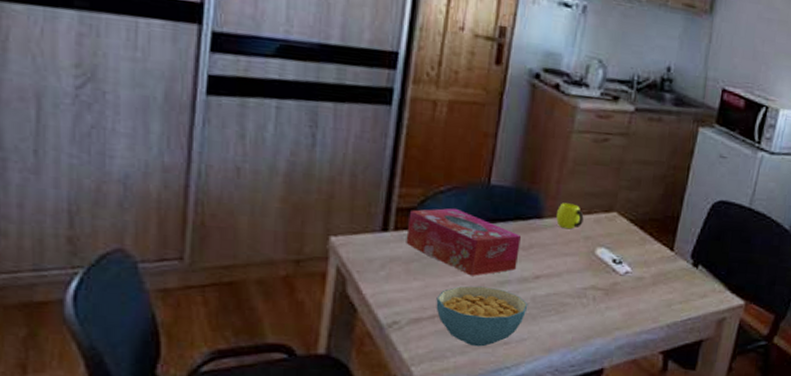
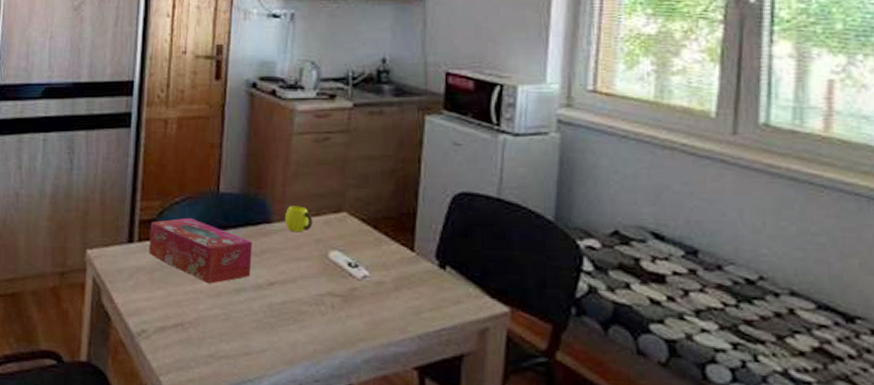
cereal bowl: present [436,286,528,347] -> none [178,294,265,357]

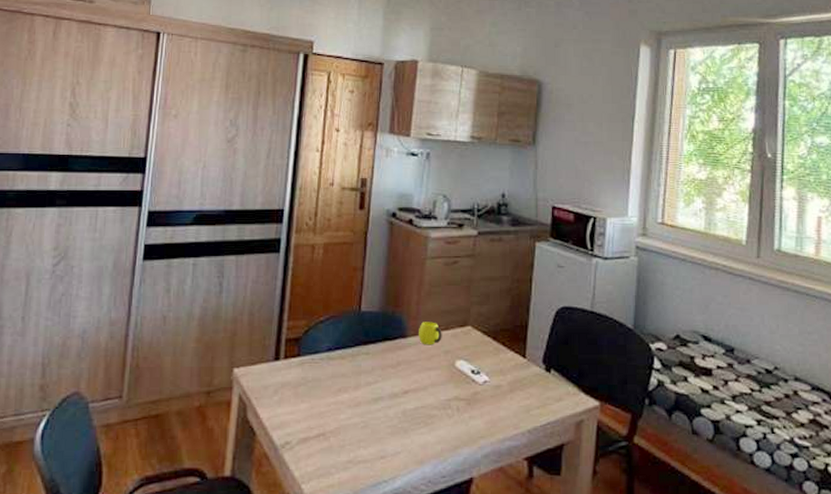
tissue box: present [149,217,253,284] -> none [294,334,390,395]

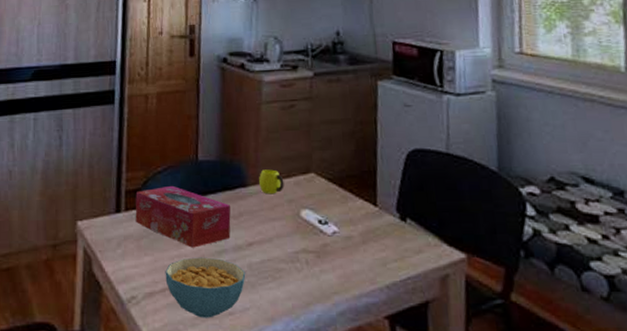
tissue box: none [294,334,390,395] -> present [135,185,231,248]
cereal bowl: none [321,404,400,462] -> present [165,257,246,318]

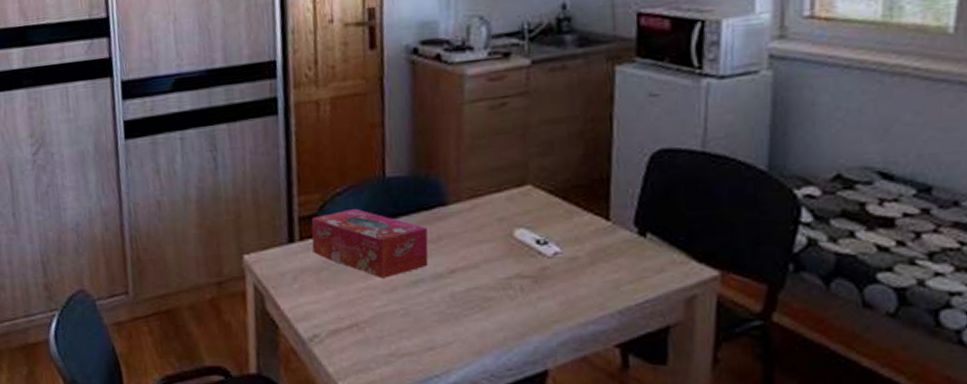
cereal bowl: present [165,257,246,318] -> none [351,288,448,355]
cup: present [259,169,284,195] -> none [462,183,494,213]

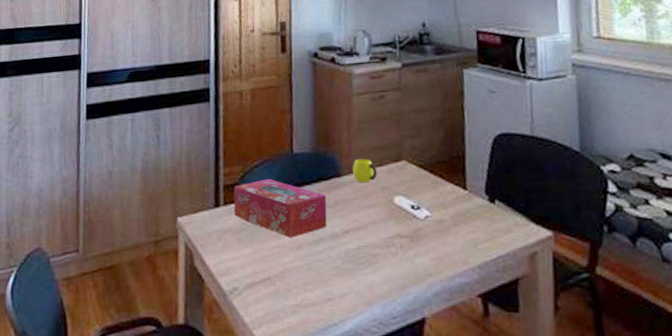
cup: none [462,183,494,213] -> present [352,159,377,183]

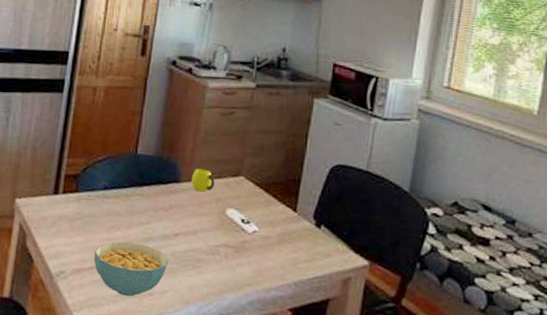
tissue box: present [233,178,327,238] -> none [71,174,163,233]
cereal bowl: none [265,246,343,306] -> present [93,241,169,297]

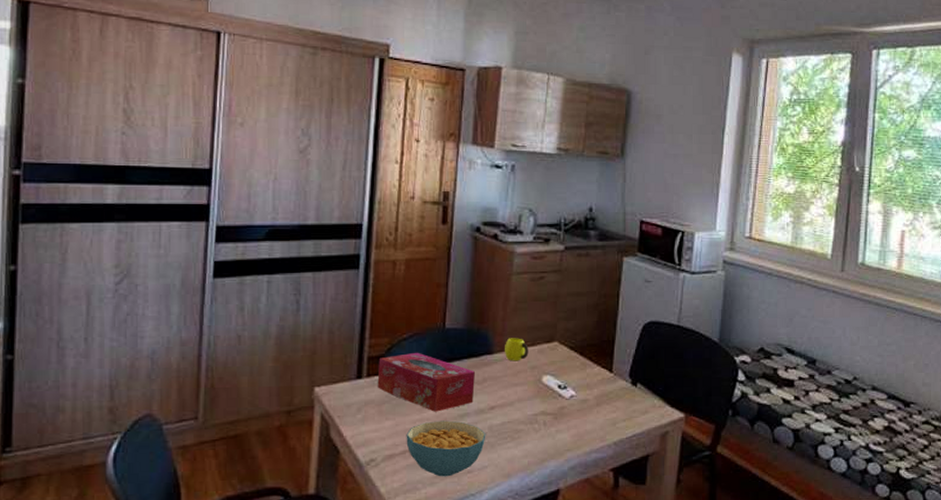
tissue box: none [71,174,163,233] -> present [377,352,476,412]

